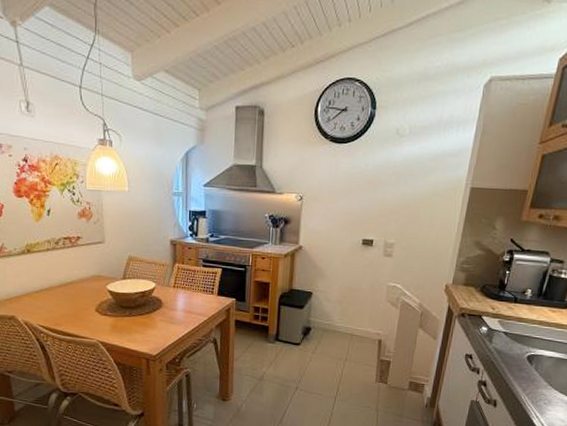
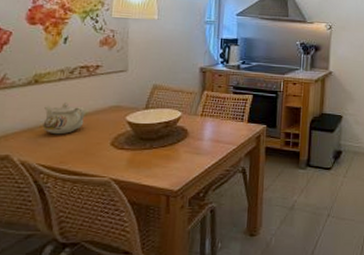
teapot: none [38,271,72,300] -> present [42,103,86,135]

